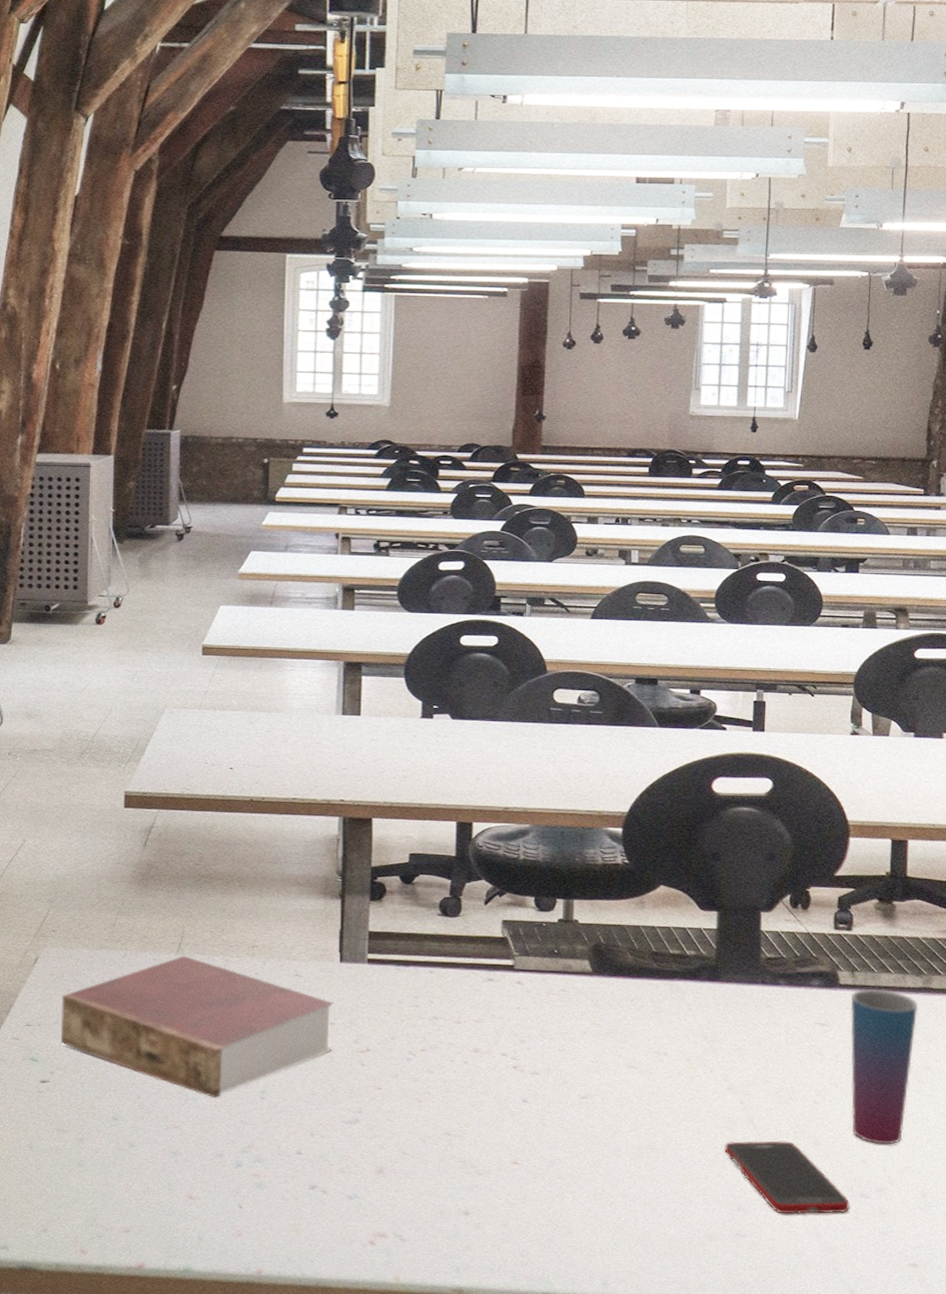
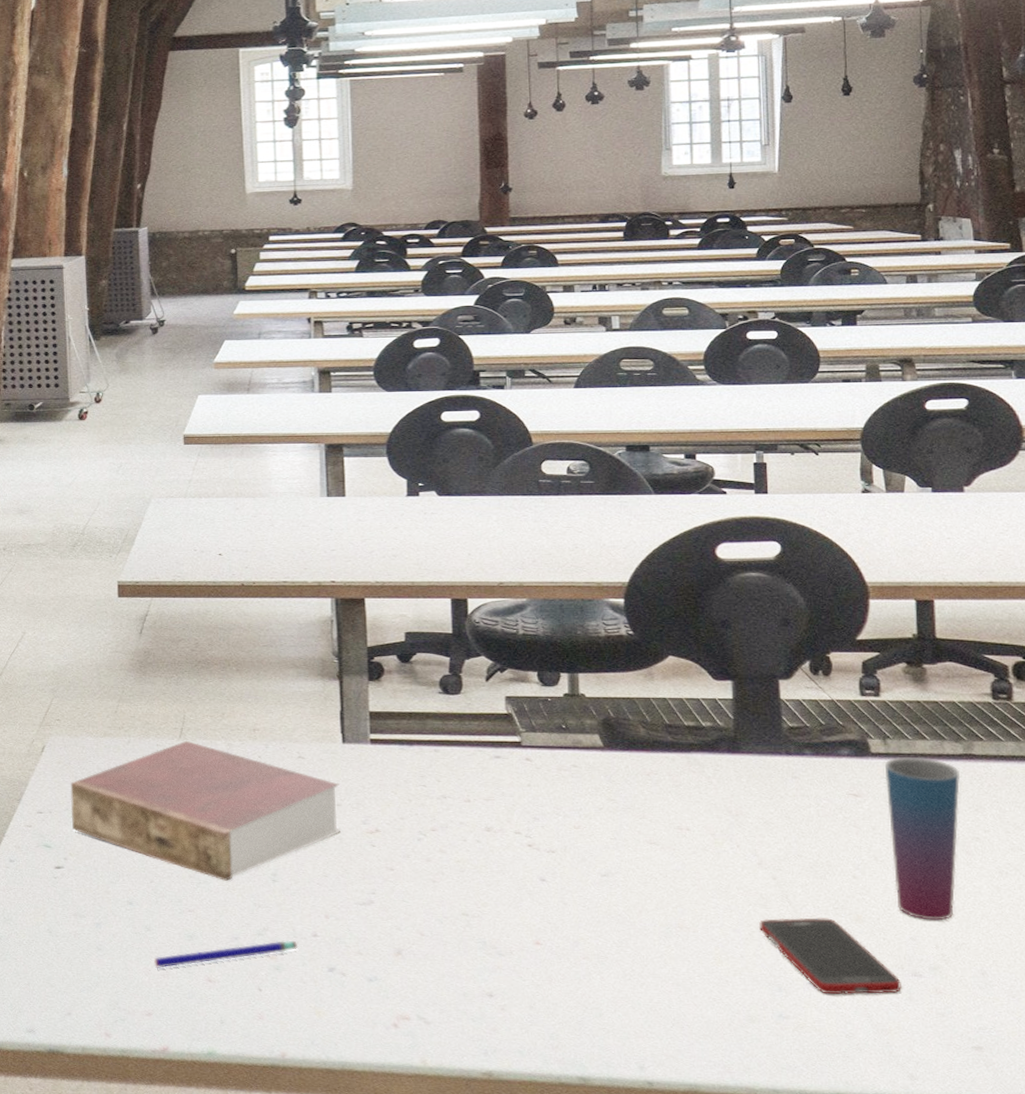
pen: none [136,1157,282,1185] -> present [154,940,299,968]

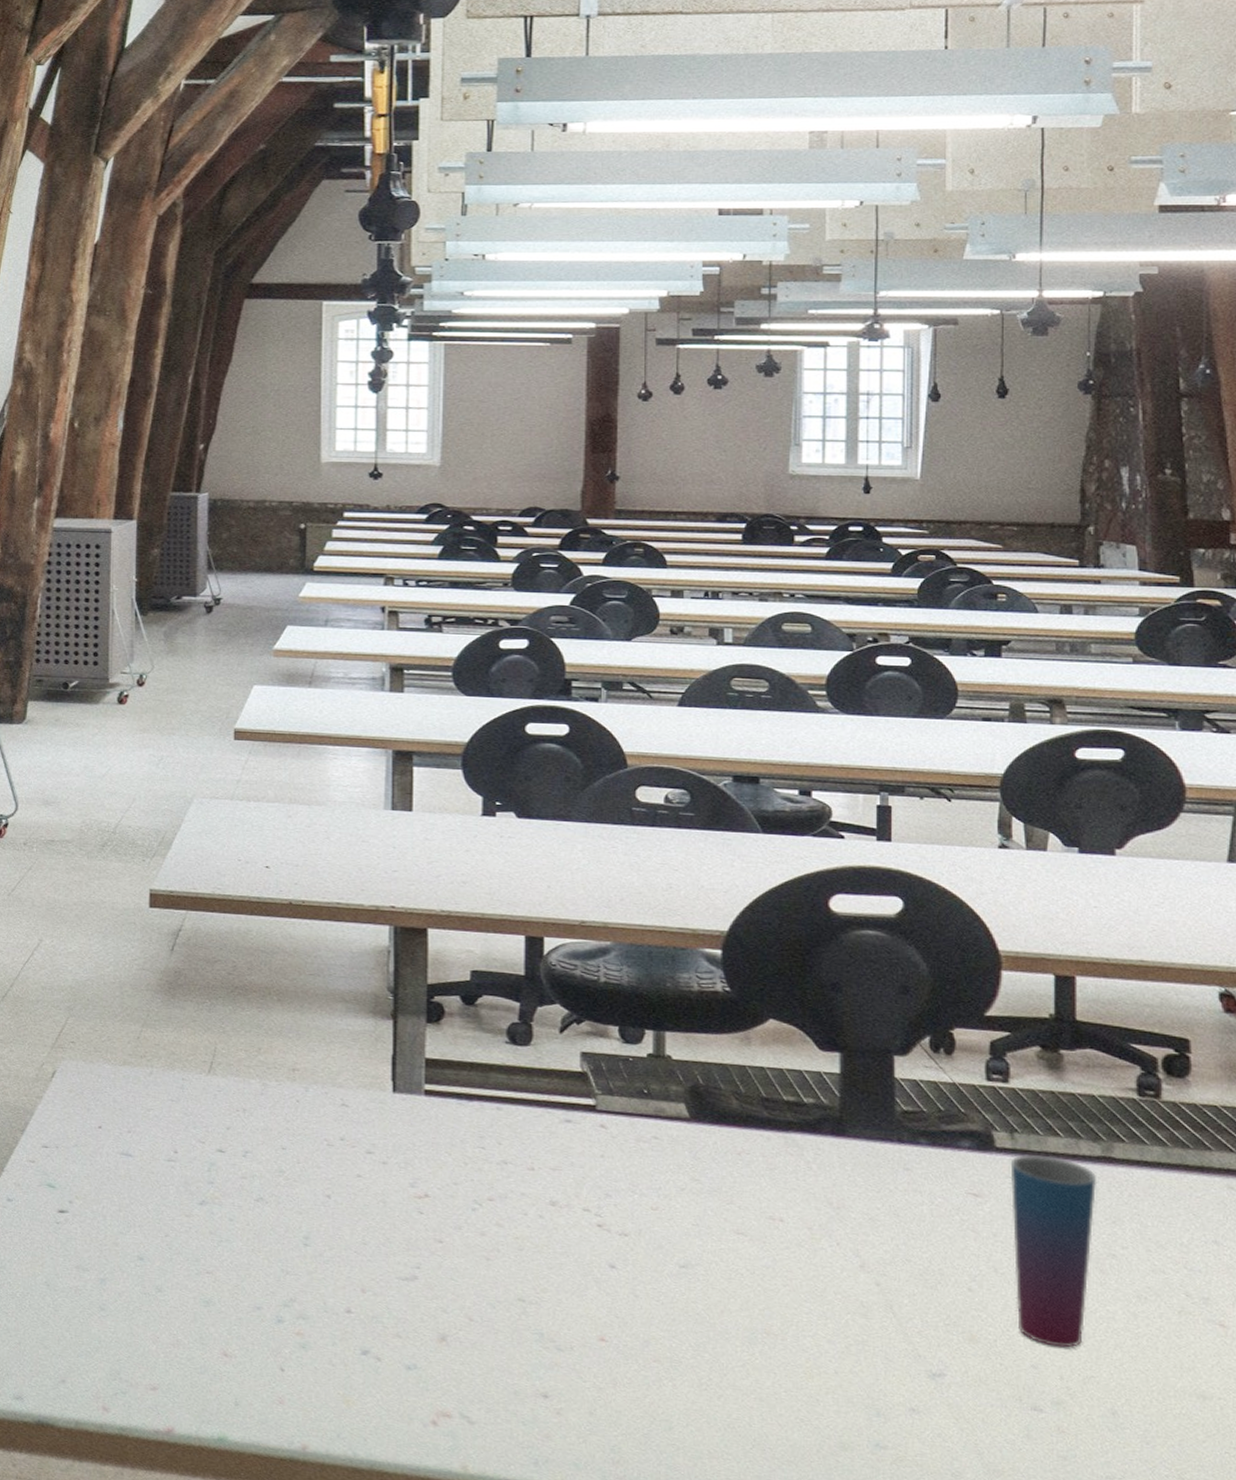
book: present [70,740,340,881] -> none [80,1076,386,1241]
pen: present [154,940,299,968] -> none [164,1314,329,1336]
cell phone: present [758,917,902,995] -> none [857,1330,1018,1429]

